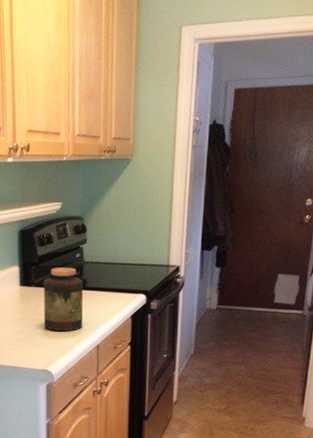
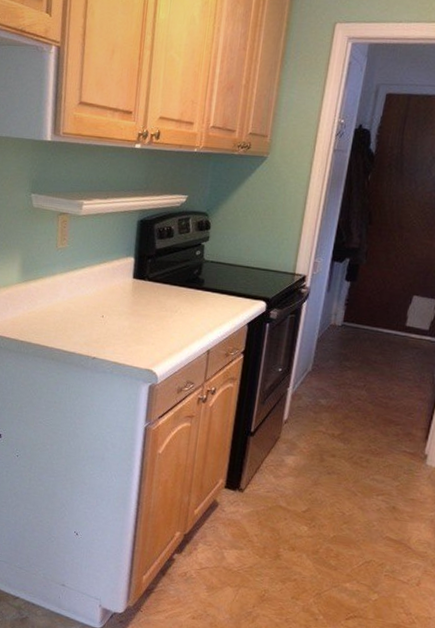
jar: present [43,268,83,332] -> none [153,263,200,332]

